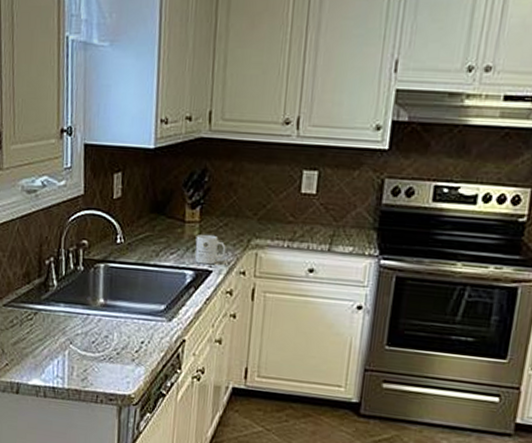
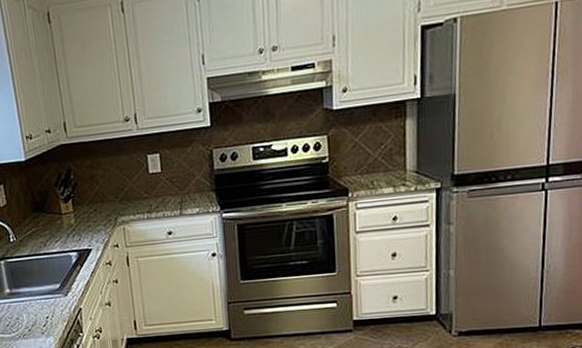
mug: present [194,234,226,265] -> none [73,220,100,246]

